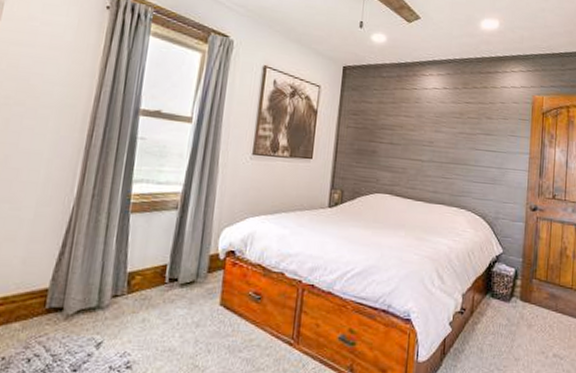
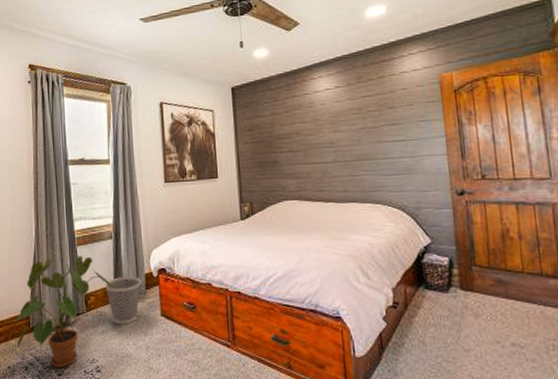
house plant: none [21,223,170,362] -> present [14,255,115,368]
wastebasket: none [157,255,205,313] -> present [105,277,142,325]

